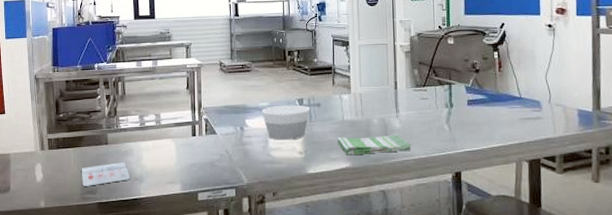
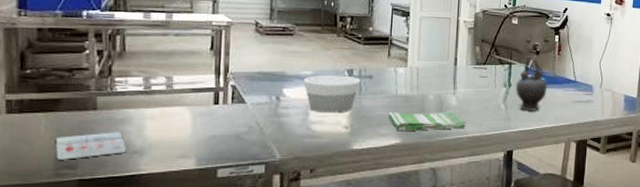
teapot: none [457,74,491,130] -> present [515,55,547,111]

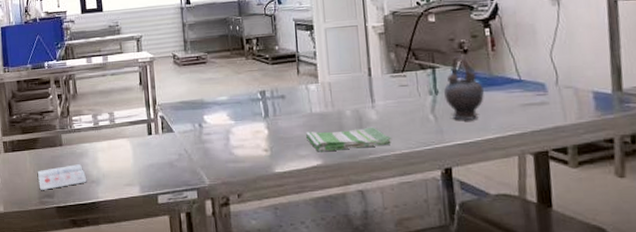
bowl: present [303,74,361,114] -> none [221,97,274,137]

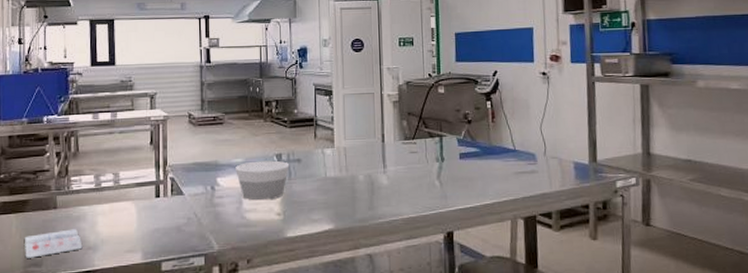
bowl: none [221,97,274,137] -> present [236,160,290,201]
dish towel: present [305,128,391,152] -> none [318,193,400,216]
teapot: present [443,55,484,120] -> none [448,125,484,186]

